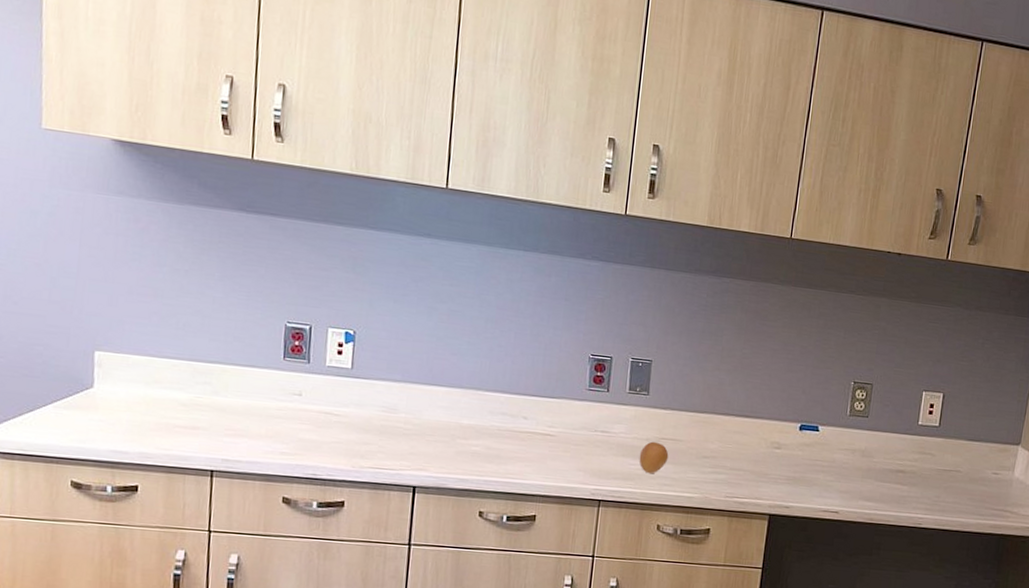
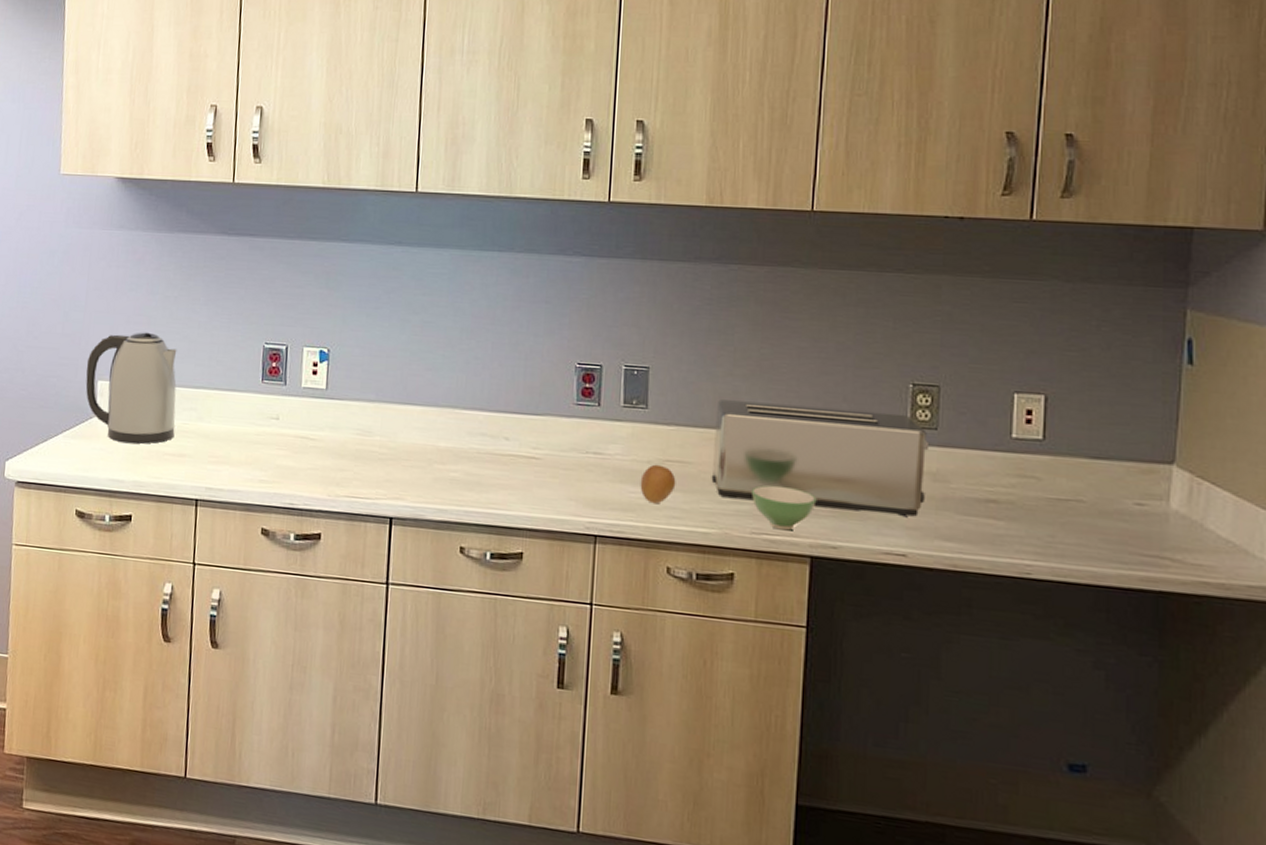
kettle: none [79,303,189,416] -> present [85,332,177,444]
toaster: none [697,389,862,483] -> present [711,399,930,517]
bowl: none [727,459,777,495] -> present [751,485,817,531]

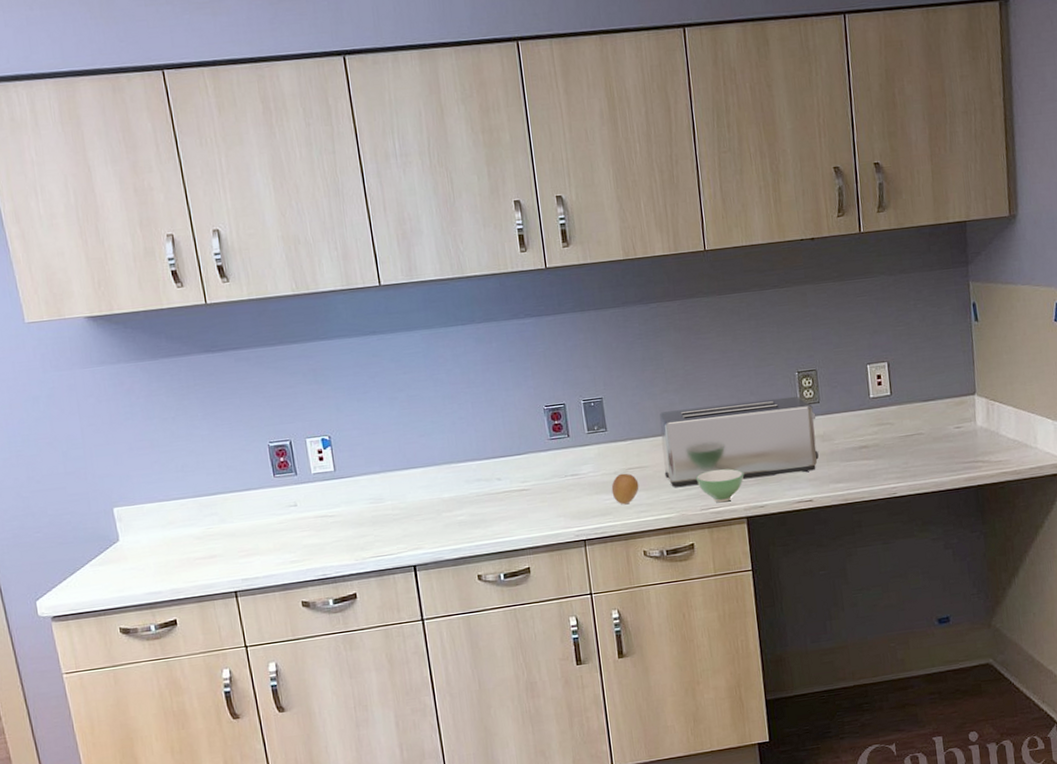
kettle: present [85,332,177,444] -> none [97,454,201,559]

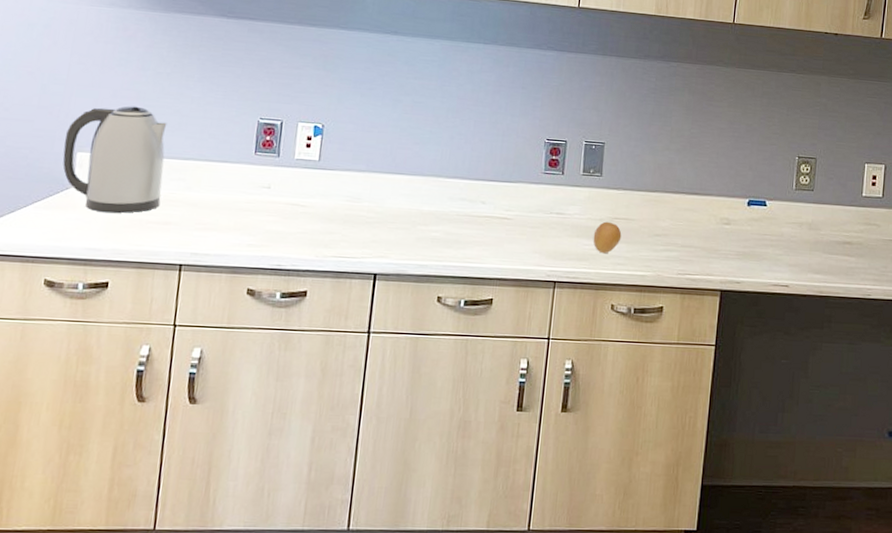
kettle: none [97,454,201,559] -> present [62,105,167,213]
toaster: present [658,396,819,487] -> none [649,169,808,257]
bowl: present [695,468,744,503] -> none [678,235,727,271]

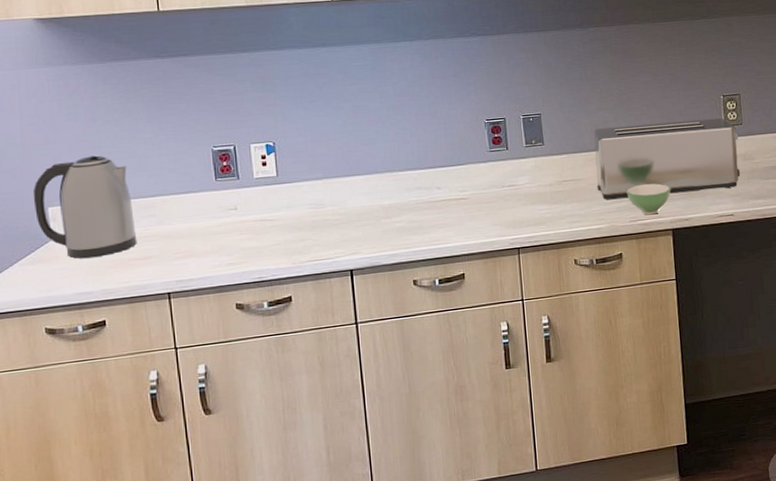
fruit: present [593,221,622,254] -> none [546,185,573,215]
toaster: none [649,169,808,257] -> present [593,118,740,200]
bowl: none [678,235,727,271] -> present [625,183,671,216]

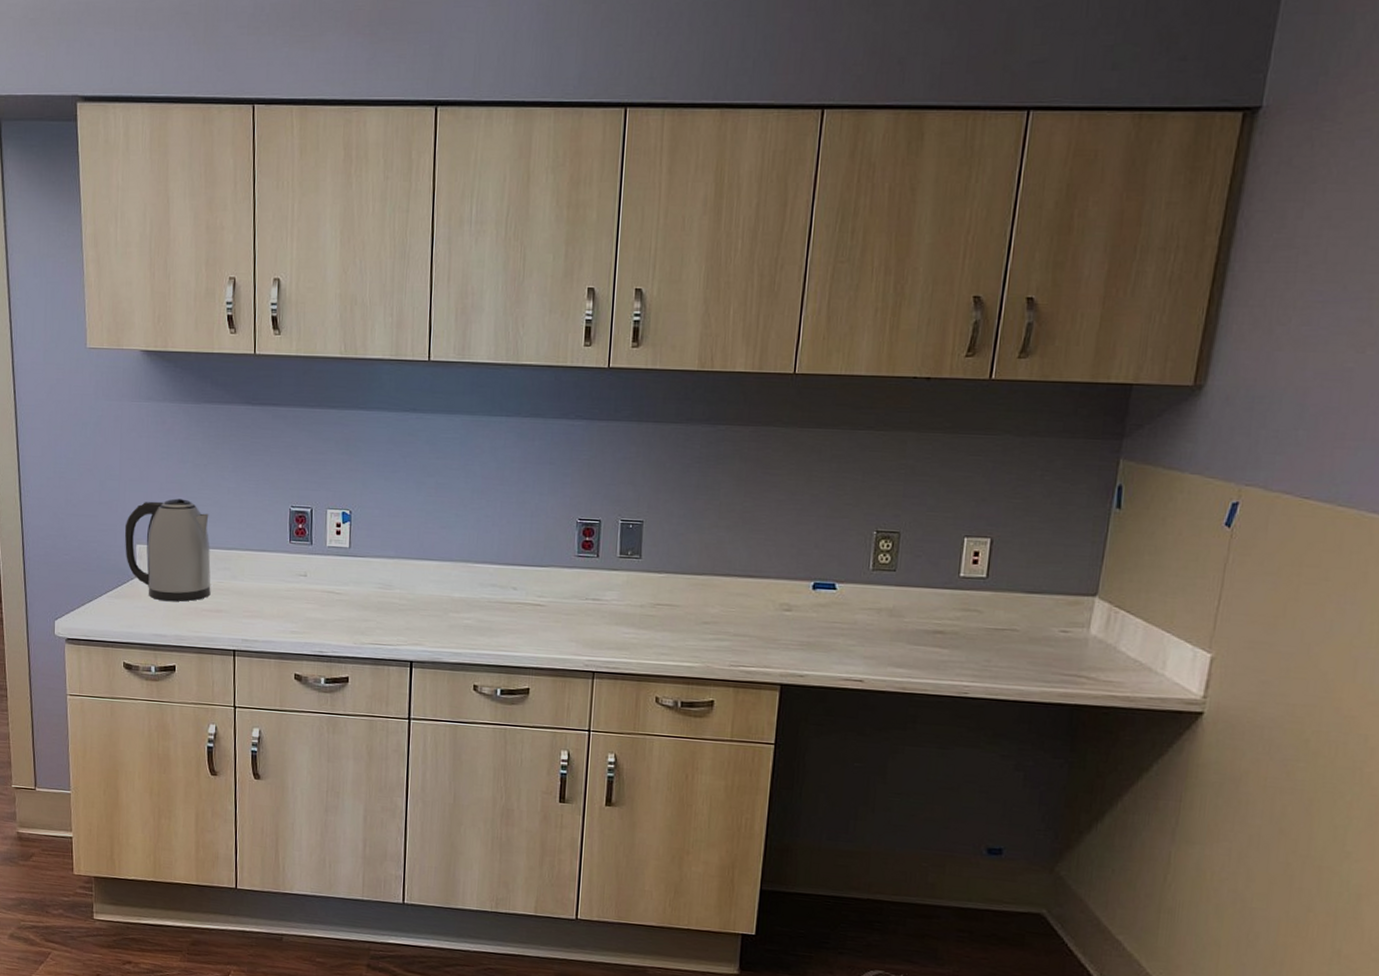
toaster: present [593,118,740,200] -> none [696,549,889,648]
bowl: present [625,183,671,216] -> none [730,623,788,663]

